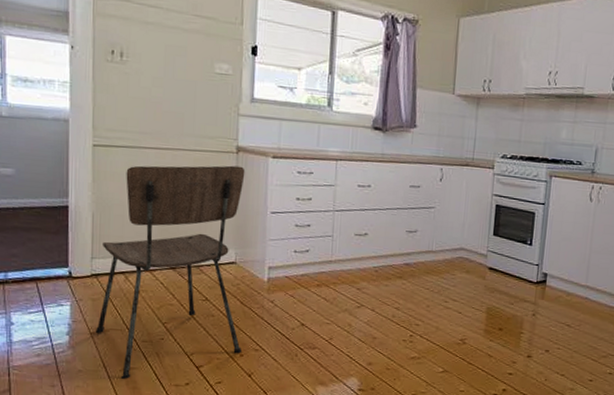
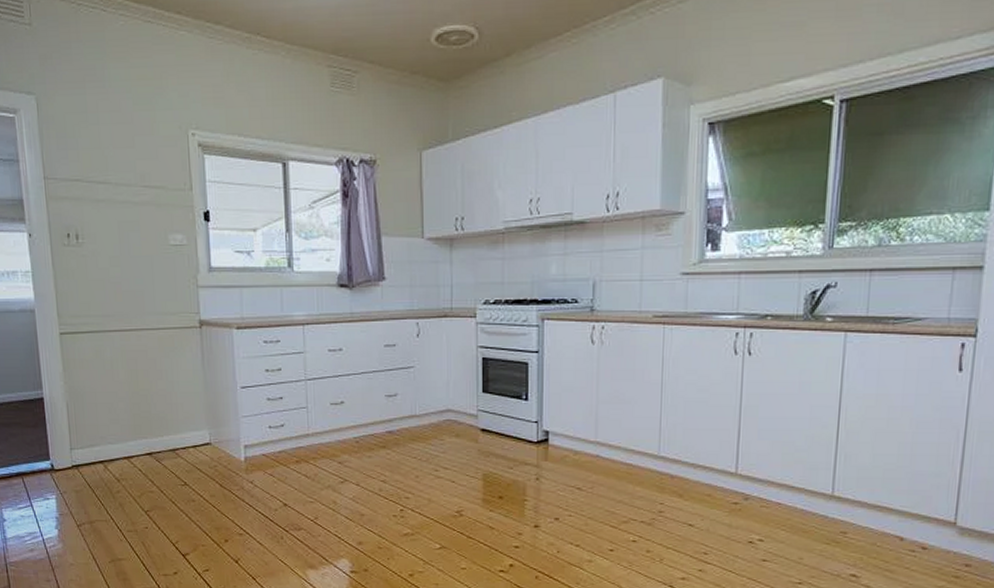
dining chair: present [96,165,245,379] -> none [79,341,227,571]

